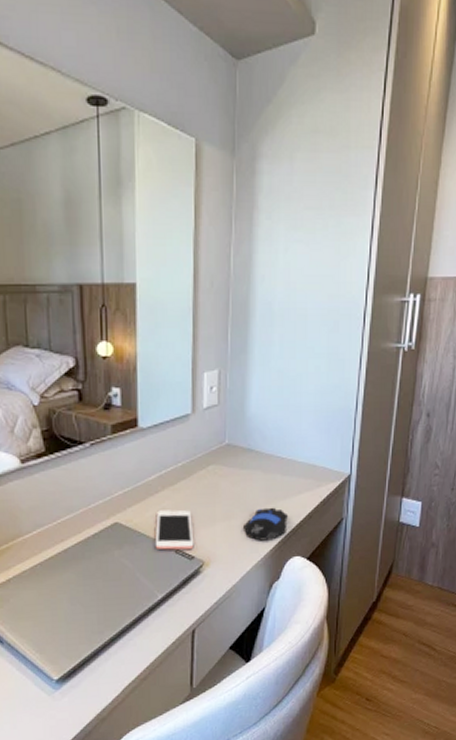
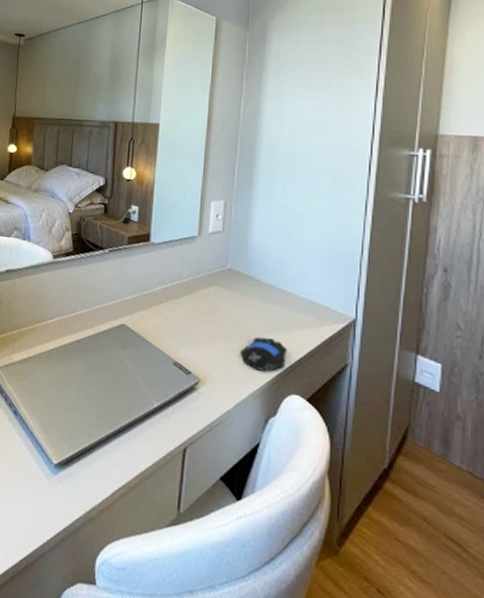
cell phone: present [155,509,194,550] -> none [155,320,192,363]

